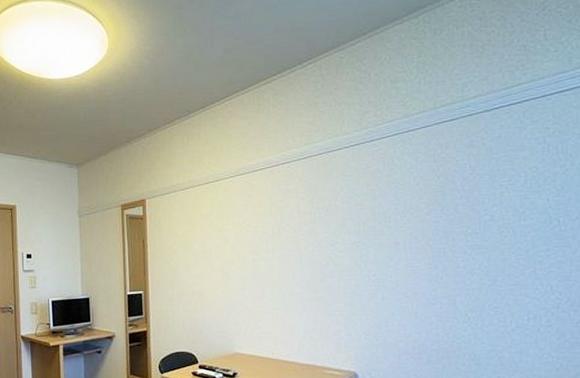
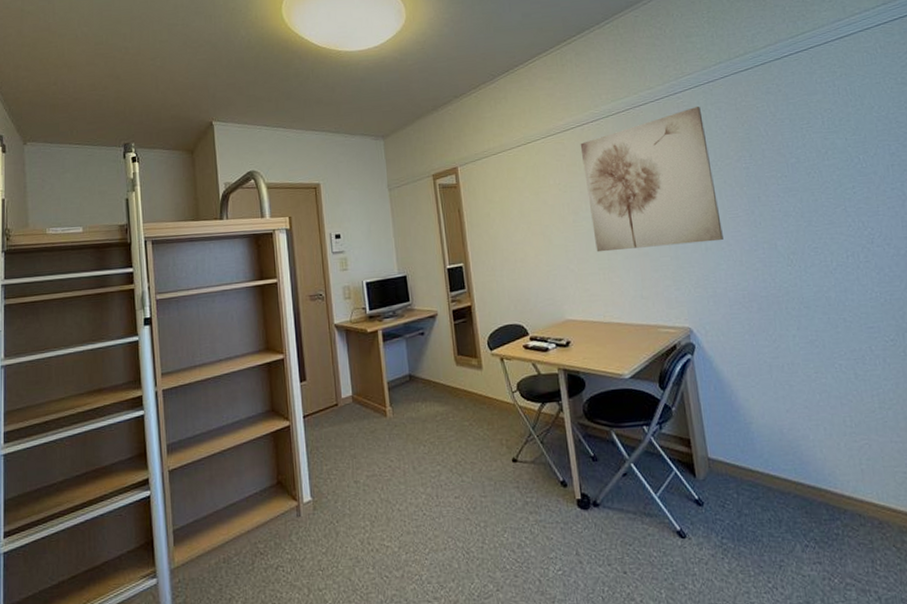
wall art: none [268,156,402,293] -> present [580,107,723,252]

